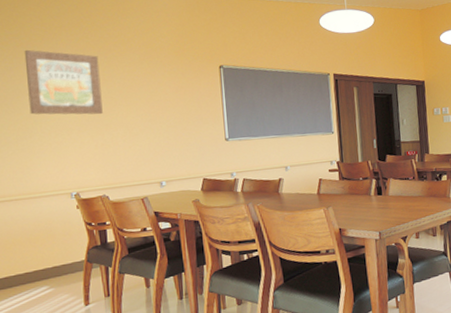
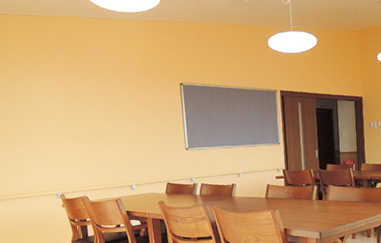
wall art: present [24,49,103,115] -> none [15,69,82,127]

